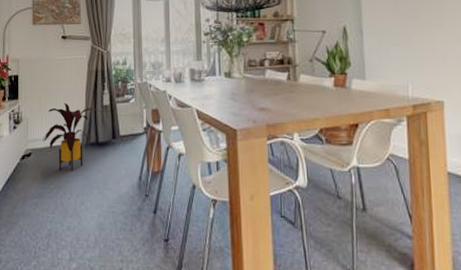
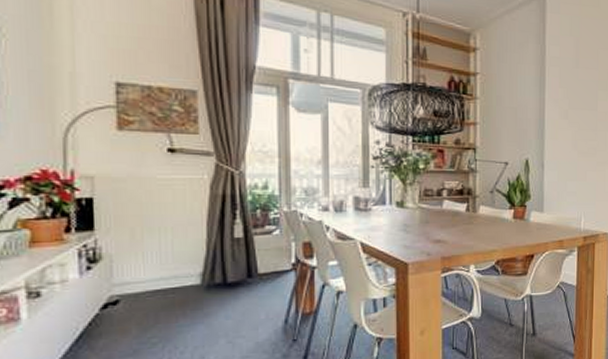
house plant: present [43,102,101,172] -> none [138,234,230,320]

